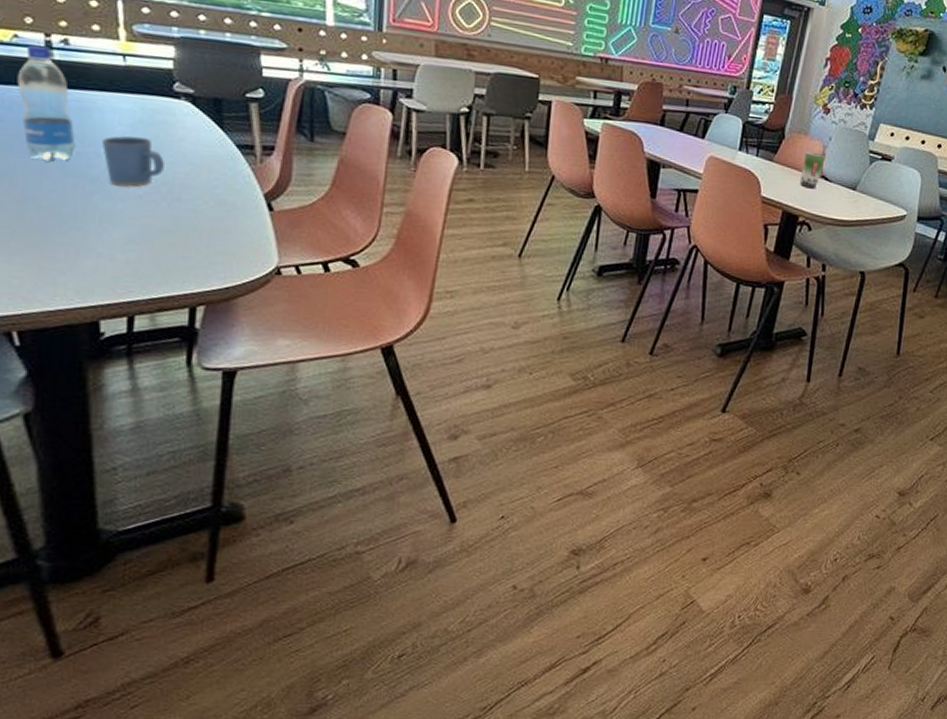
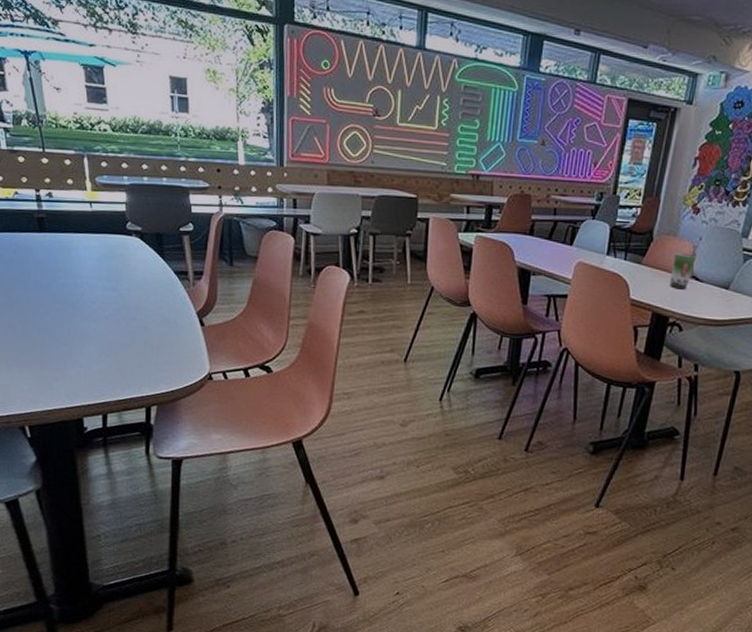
bottle: present [17,45,75,162] -> none [19,199,60,292]
mug: present [102,136,164,186] -> none [79,268,123,309]

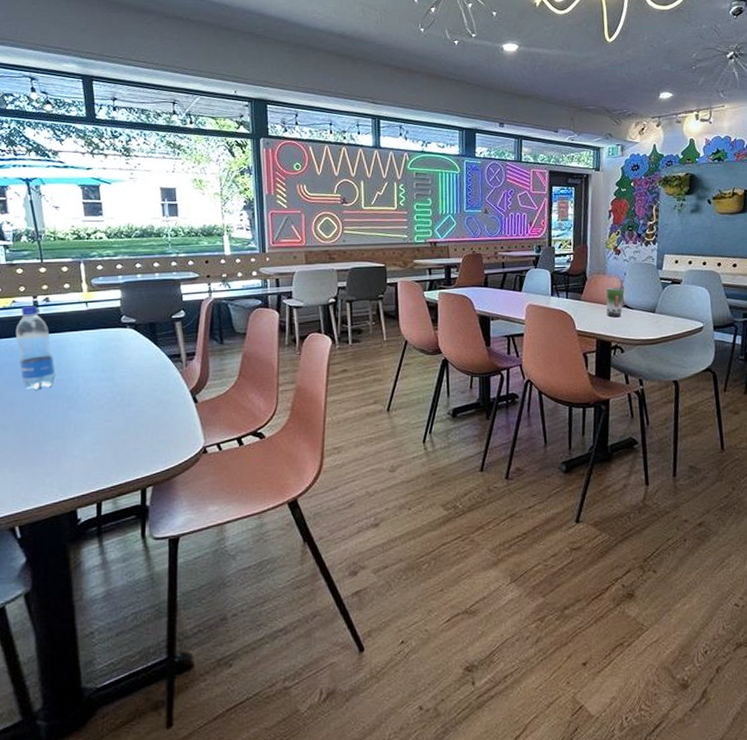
bottle: none [19,199,60,292] -> present [15,305,55,390]

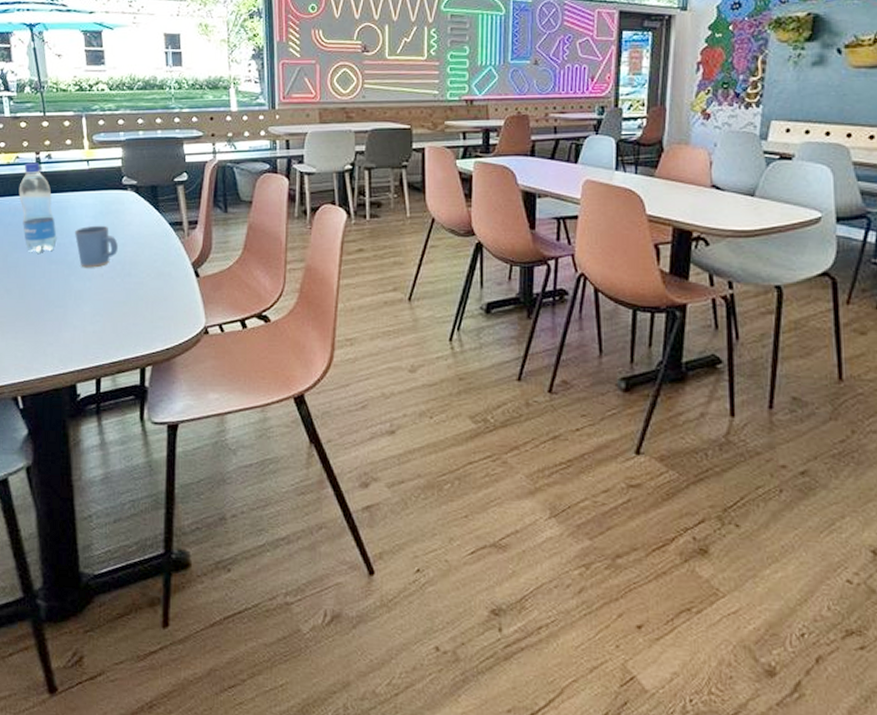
mug: none [74,360,117,400] -> present [75,225,118,267]
beverage cup: present [606,280,625,318] -> none [688,153,715,201]

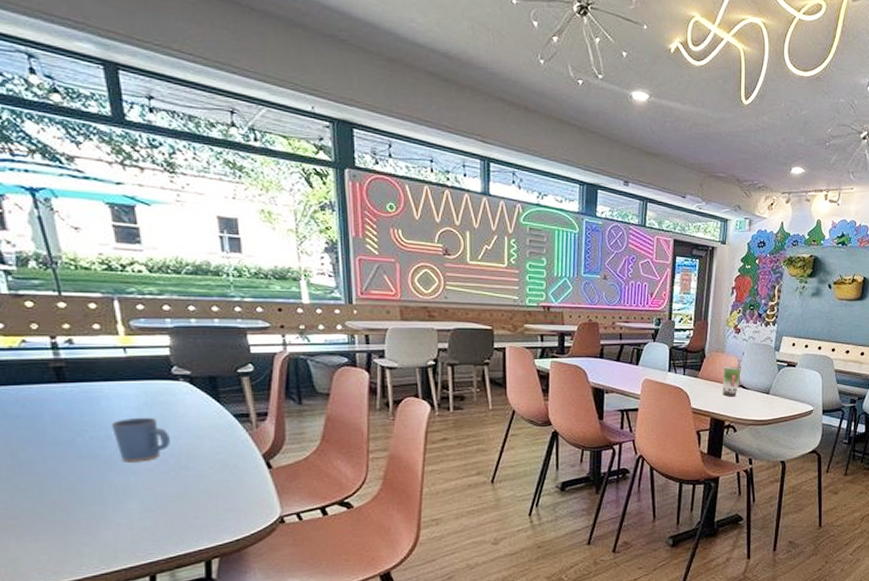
bottle: present [19,162,57,253] -> none [28,347,87,448]
beverage cup: none [688,153,715,201] -> present [723,360,742,397]

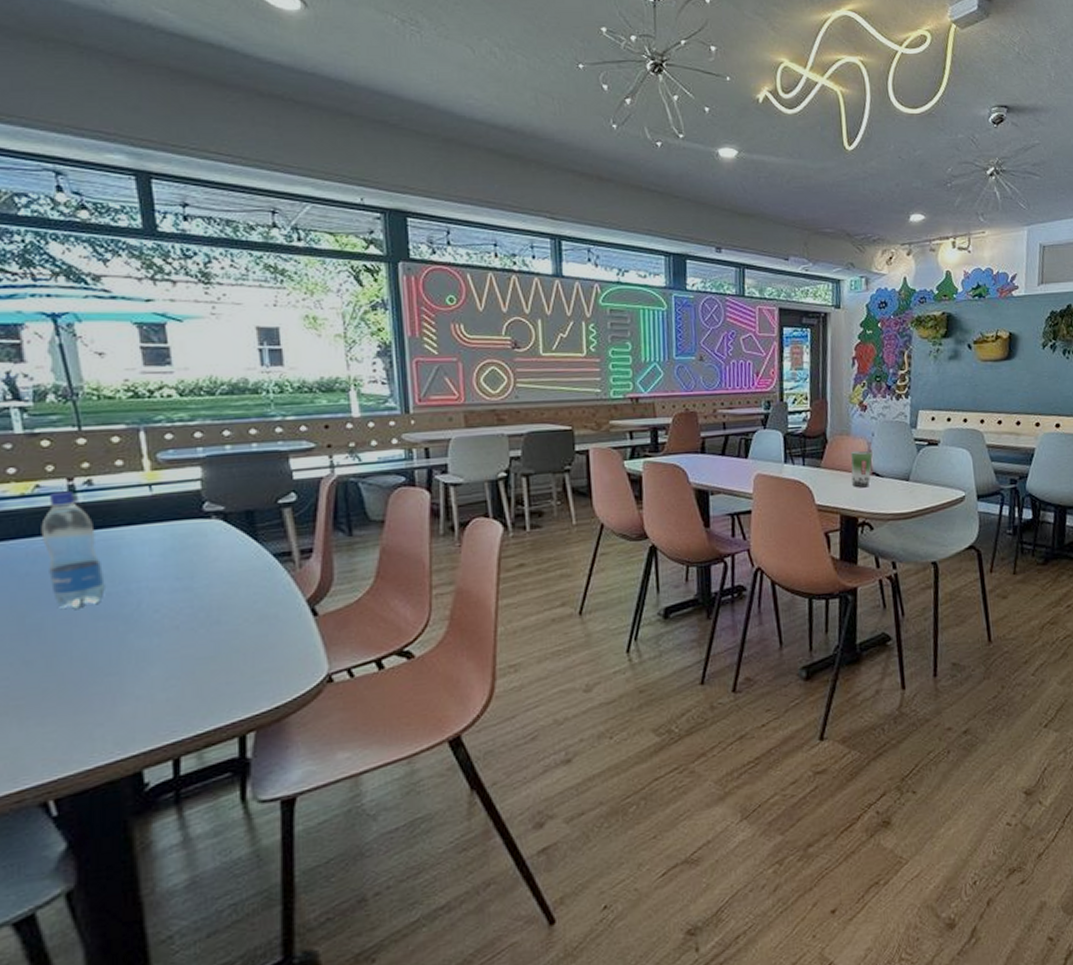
bottle: none [28,347,87,448] -> present [41,491,105,609]
mug: present [112,417,170,461] -> none [134,564,200,619]

